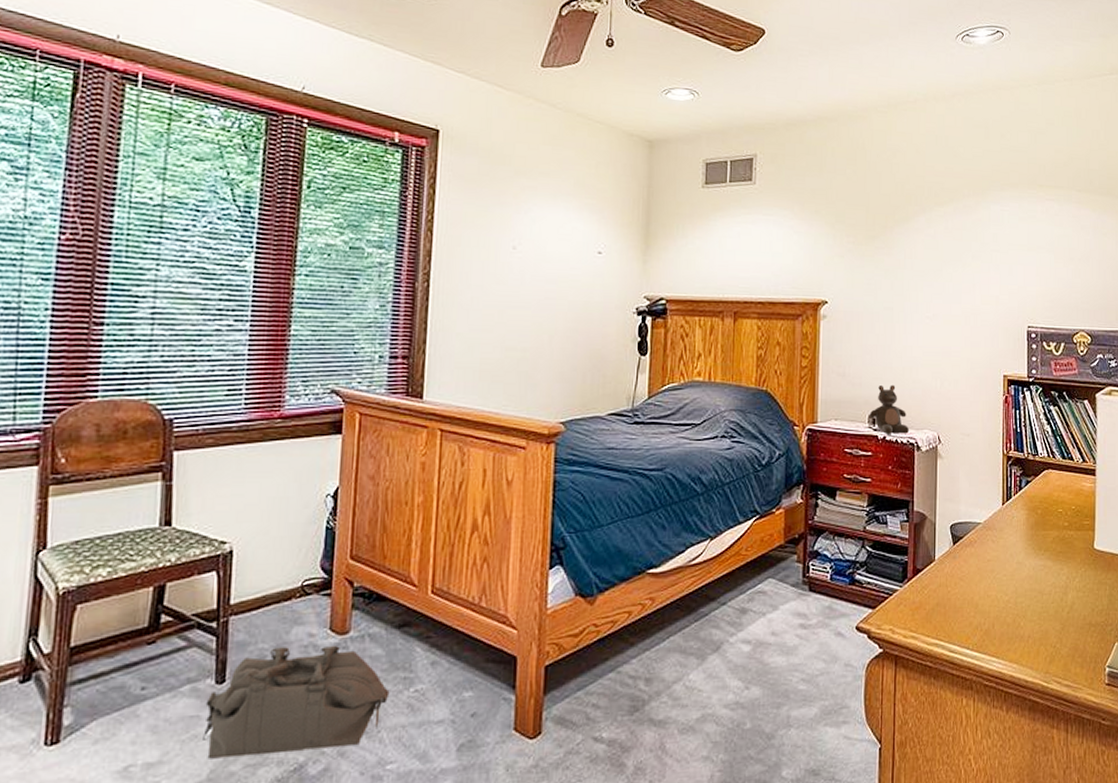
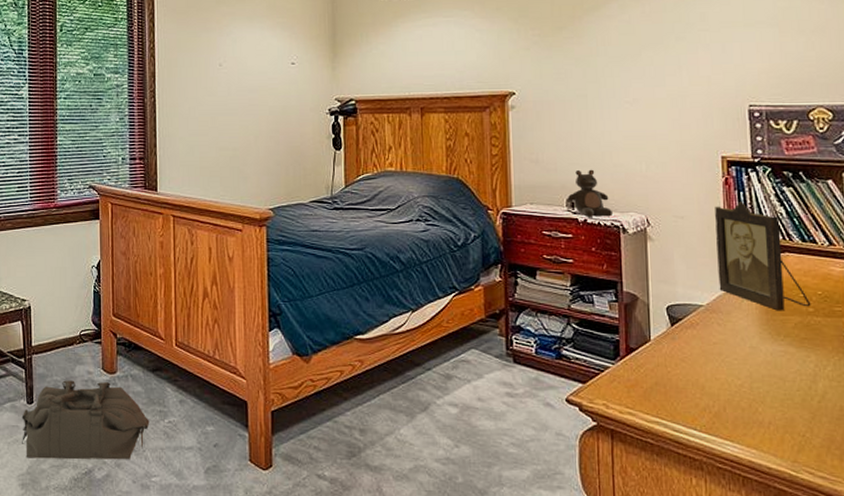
photo frame: none [995,420,1067,526] -> present [715,201,811,311]

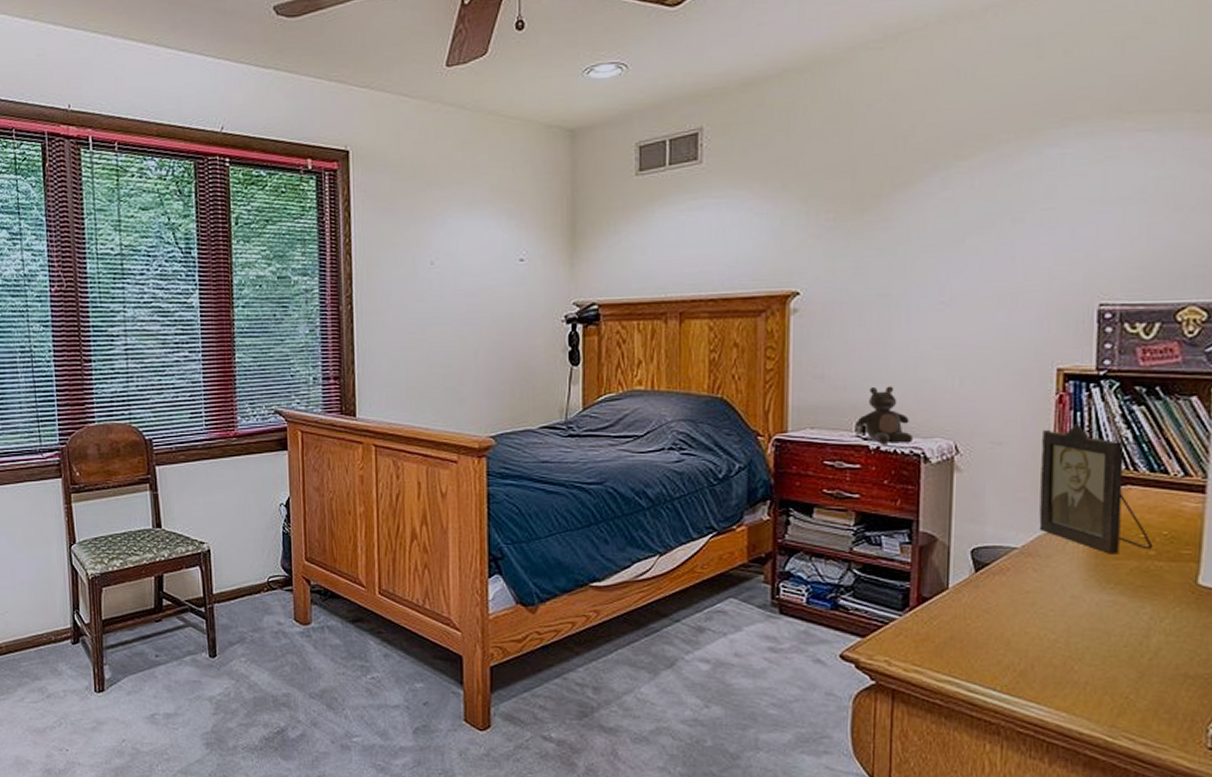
duffel bag: present [21,380,150,460] -> none [204,632,350,719]

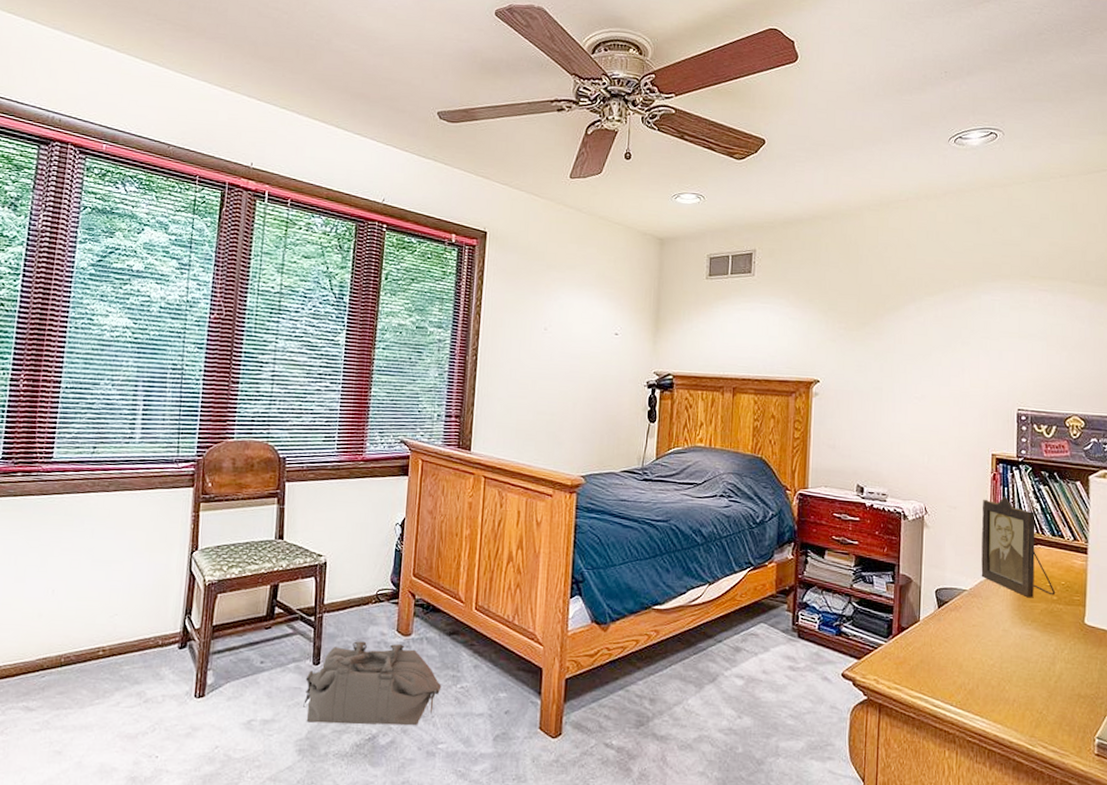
duffel bag: none [204,632,350,719] -> present [303,641,442,726]
stuffed bear: present [857,386,913,445] -> none [857,457,896,504]

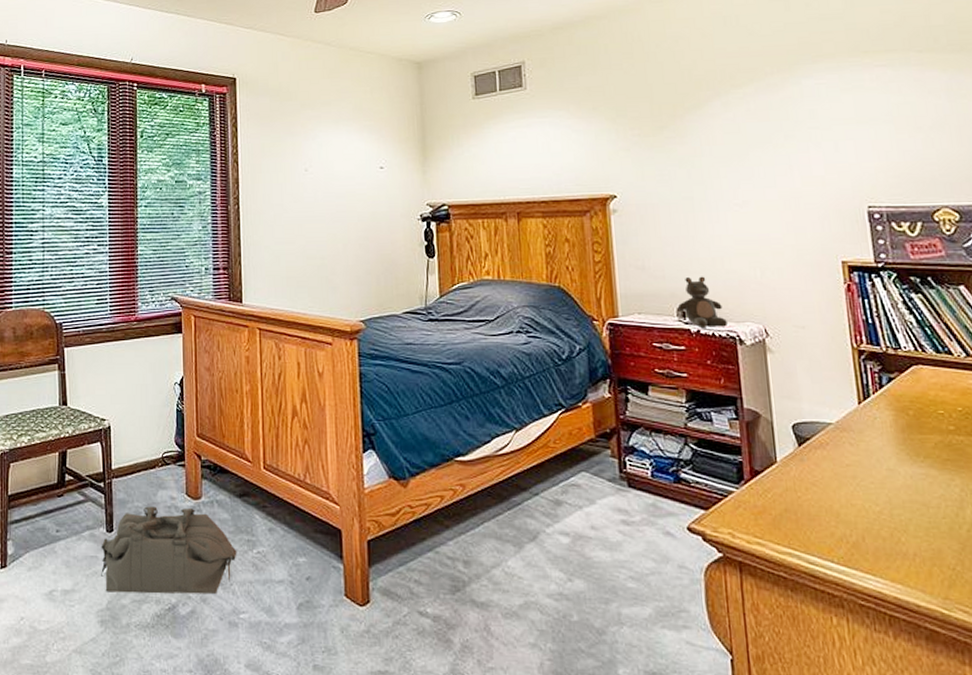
stuffed bear: none [857,457,896,504] -> present [677,276,727,329]
photo frame: present [981,496,1056,598] -> none [838,310,952,429]

